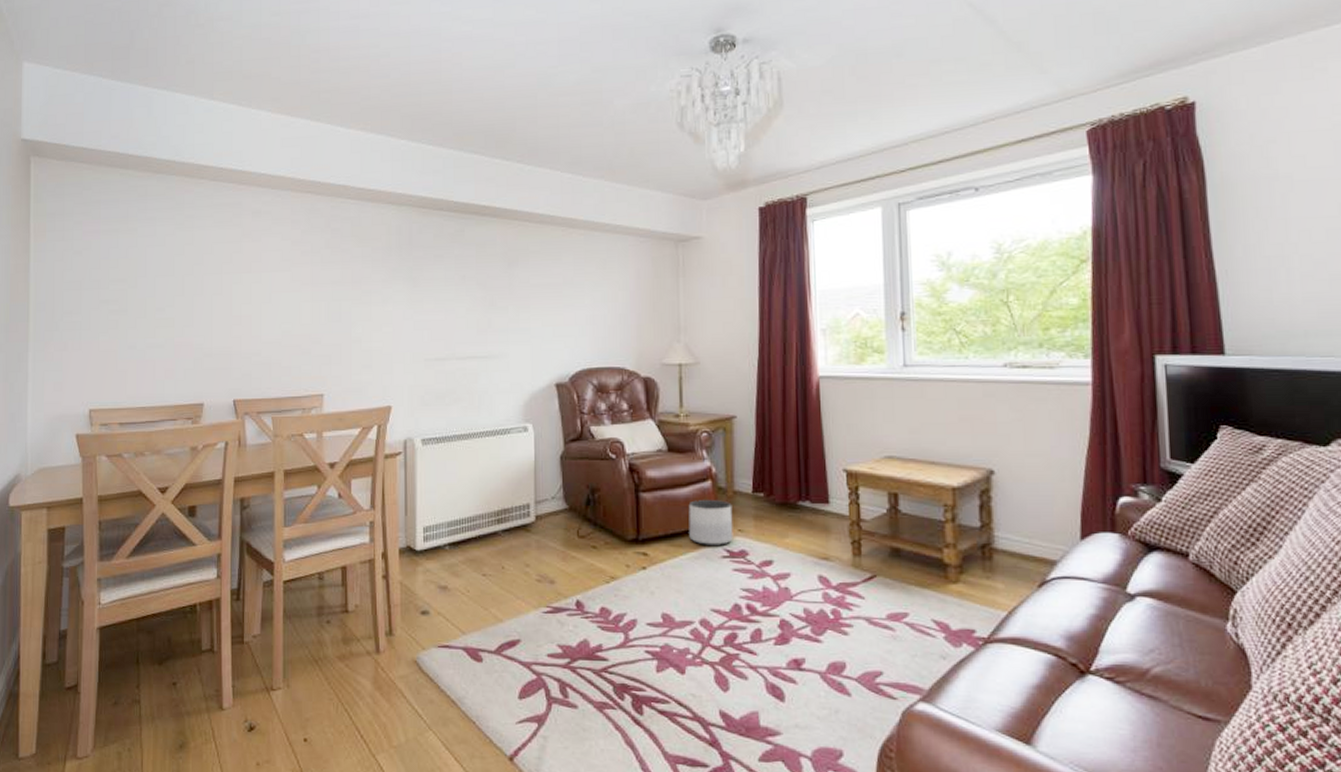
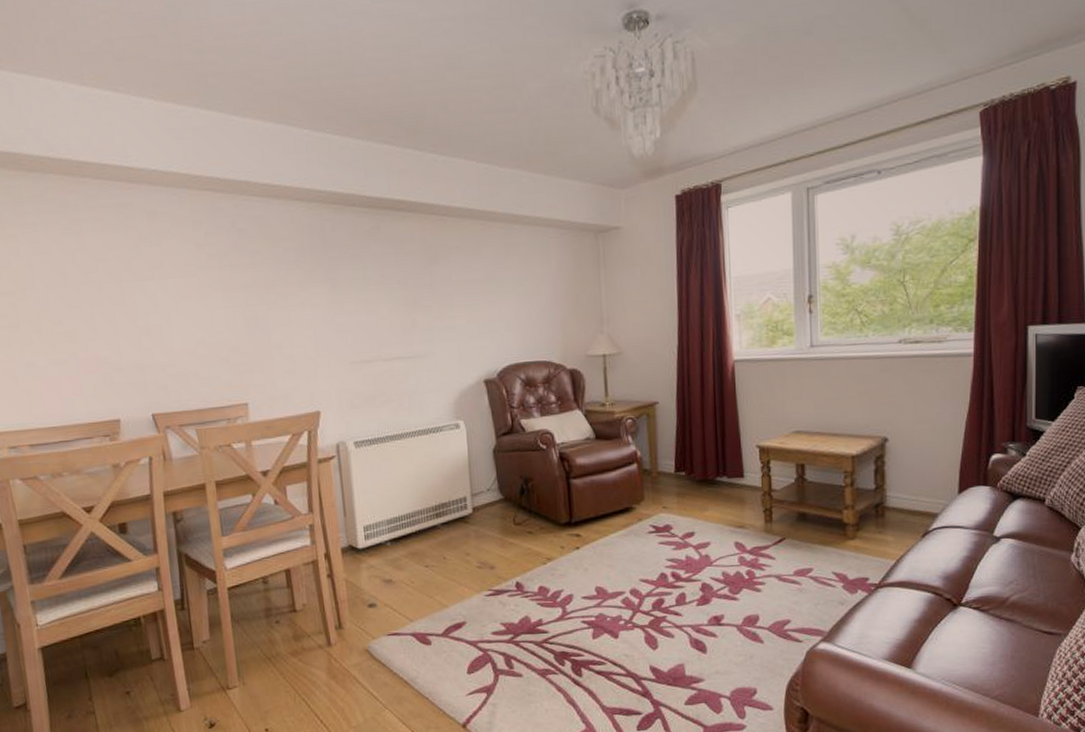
planter: present [688,500,733,545] -> none [616,481,659,523]

